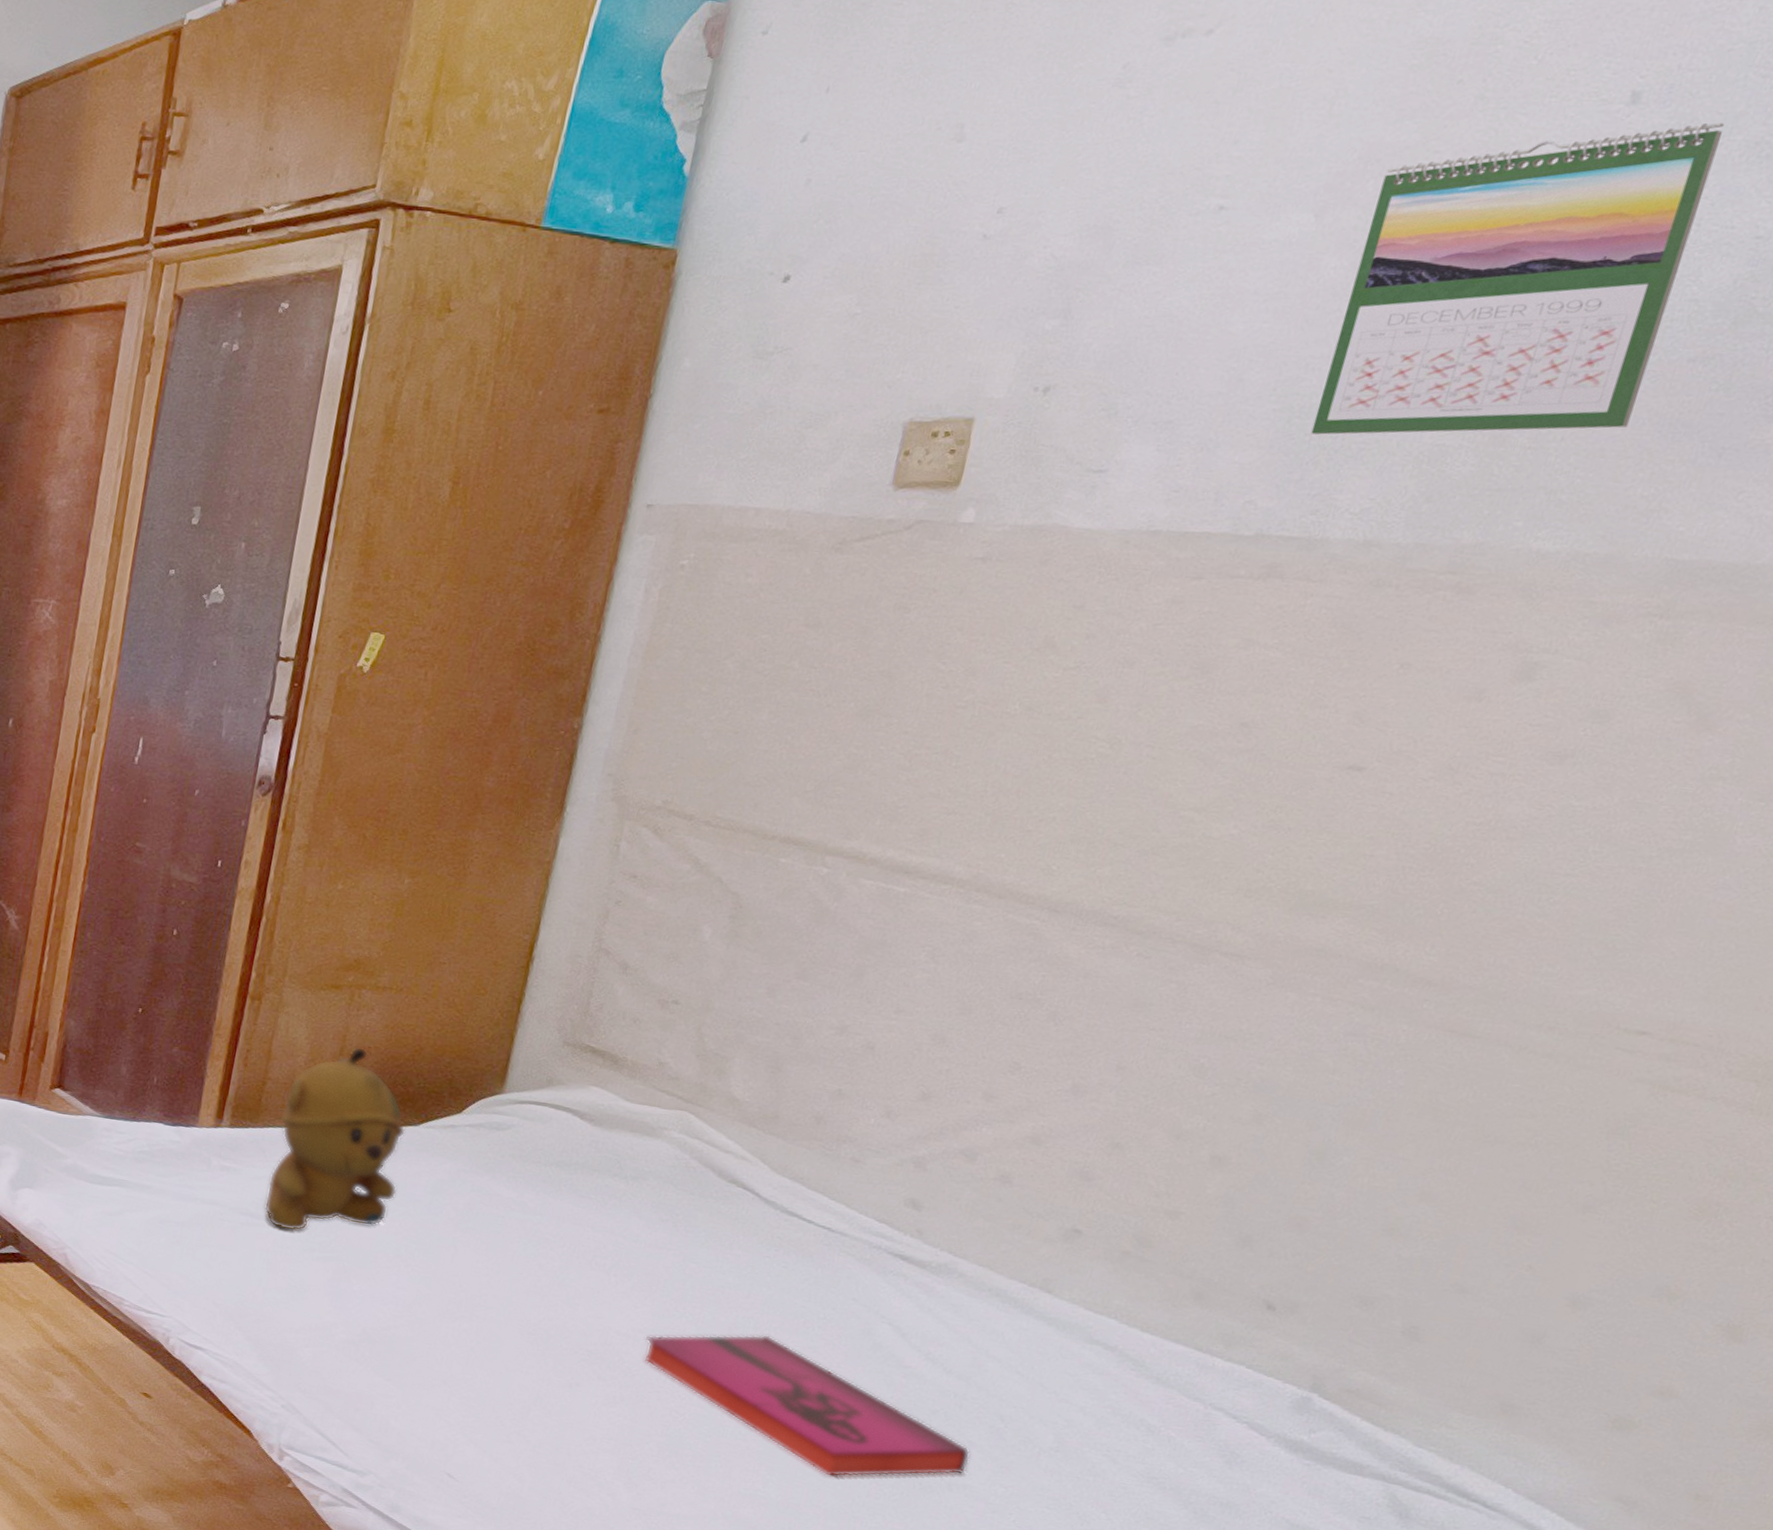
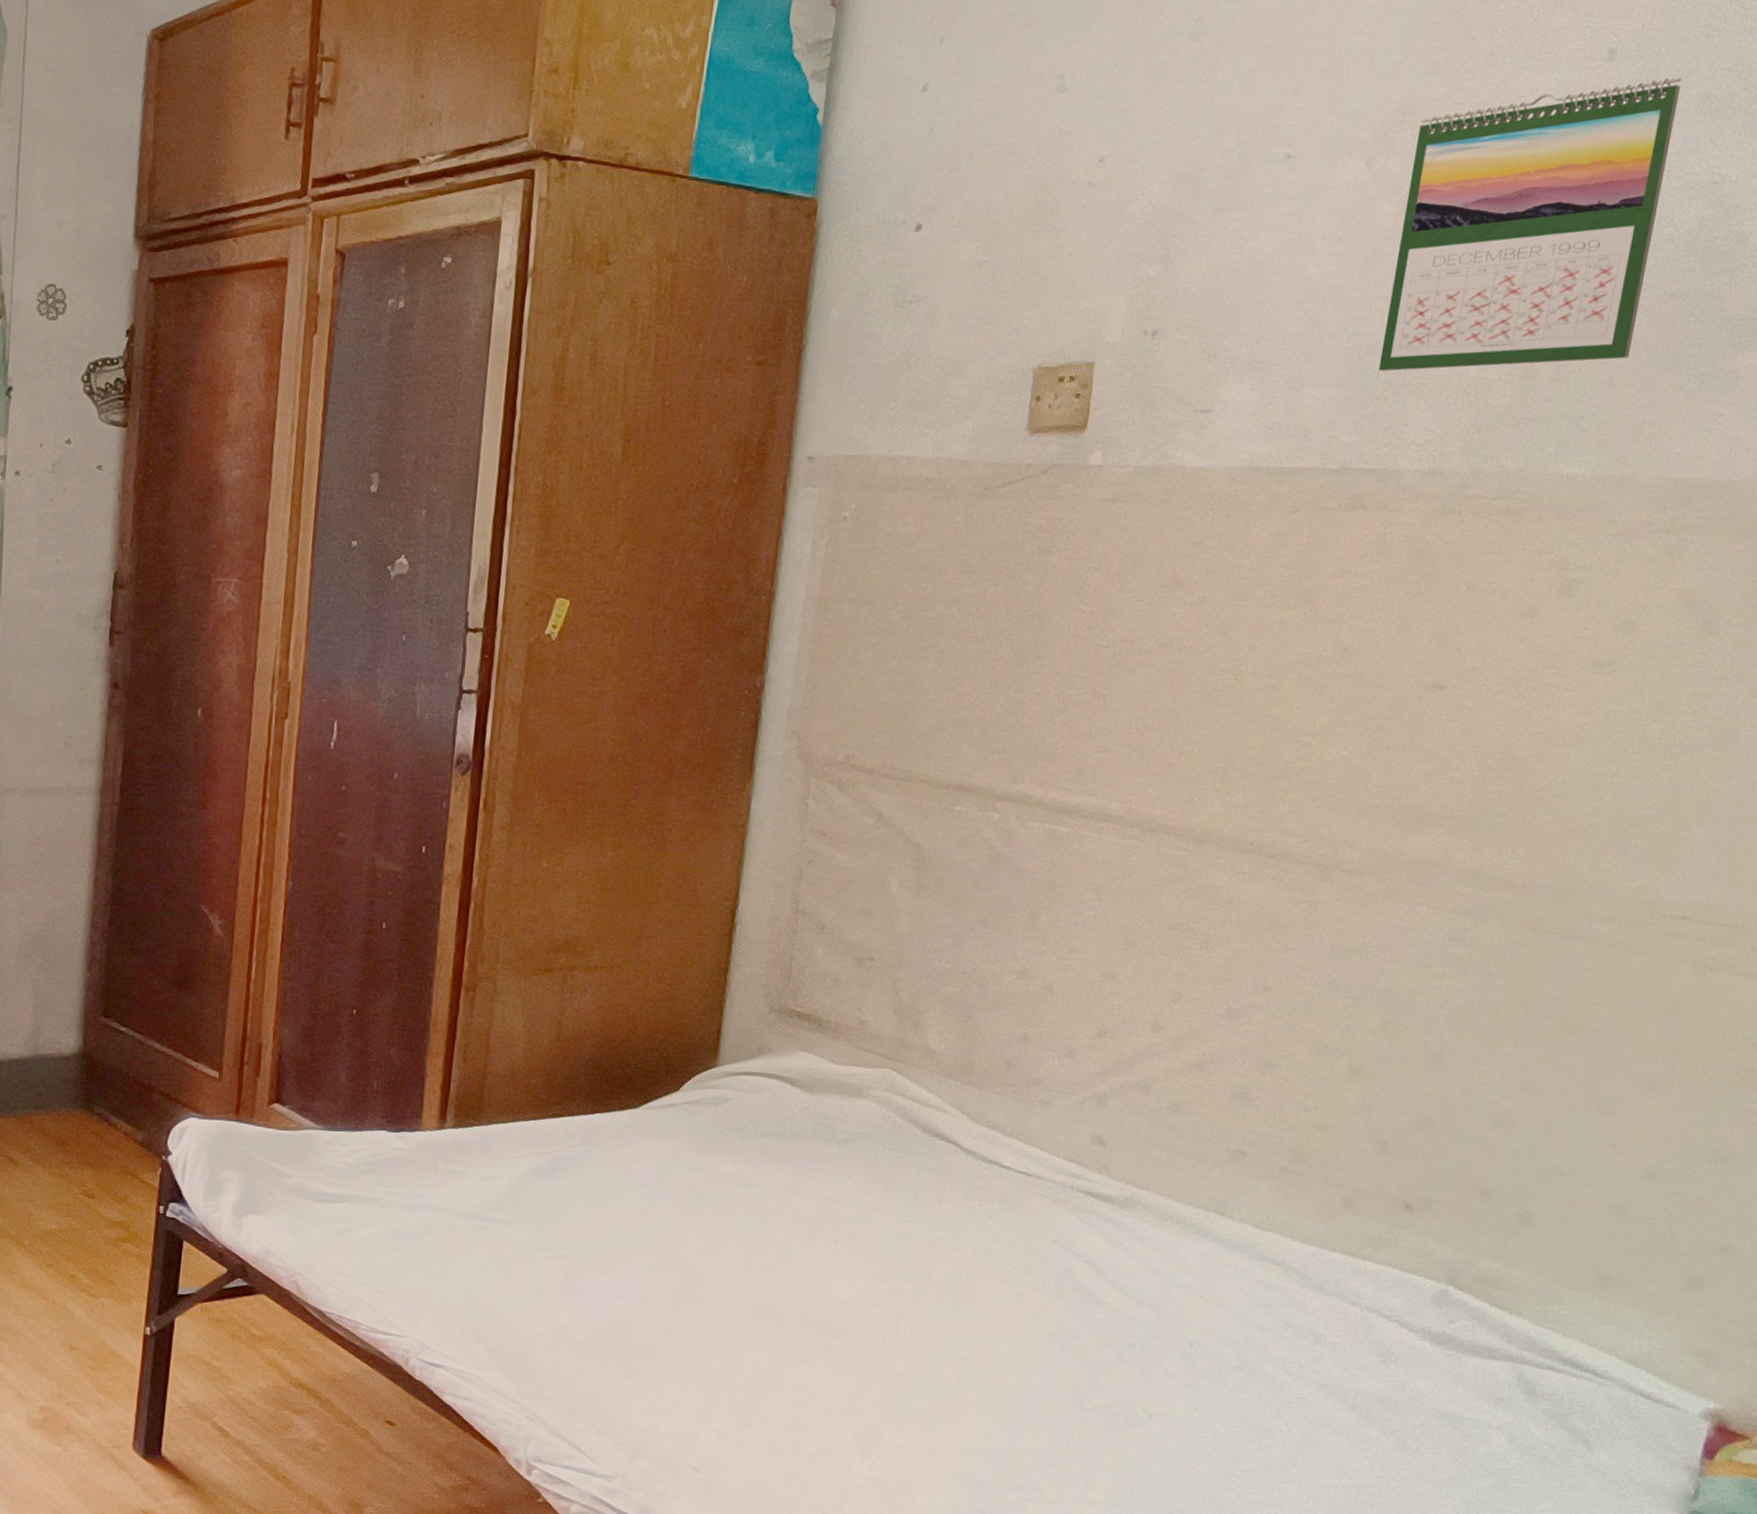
stuffed bear: present [264,1046,406,1231] -> none [494,1031,626,1231]
hardback book: present [645,1334,971,1477] -> none [868,1286,1167,1422]

